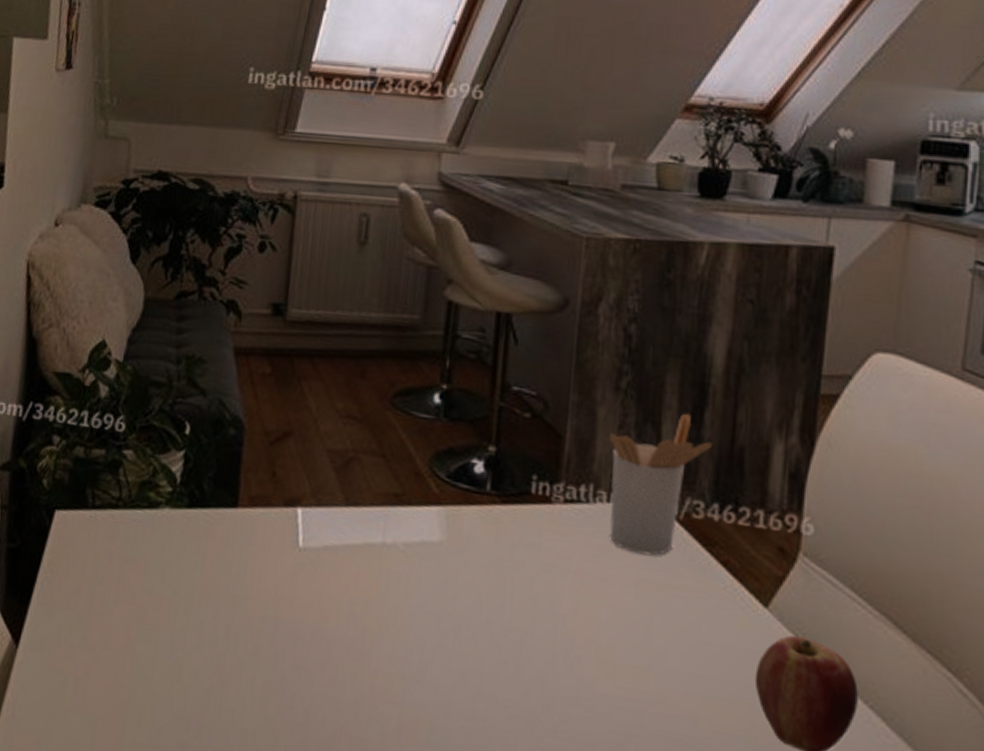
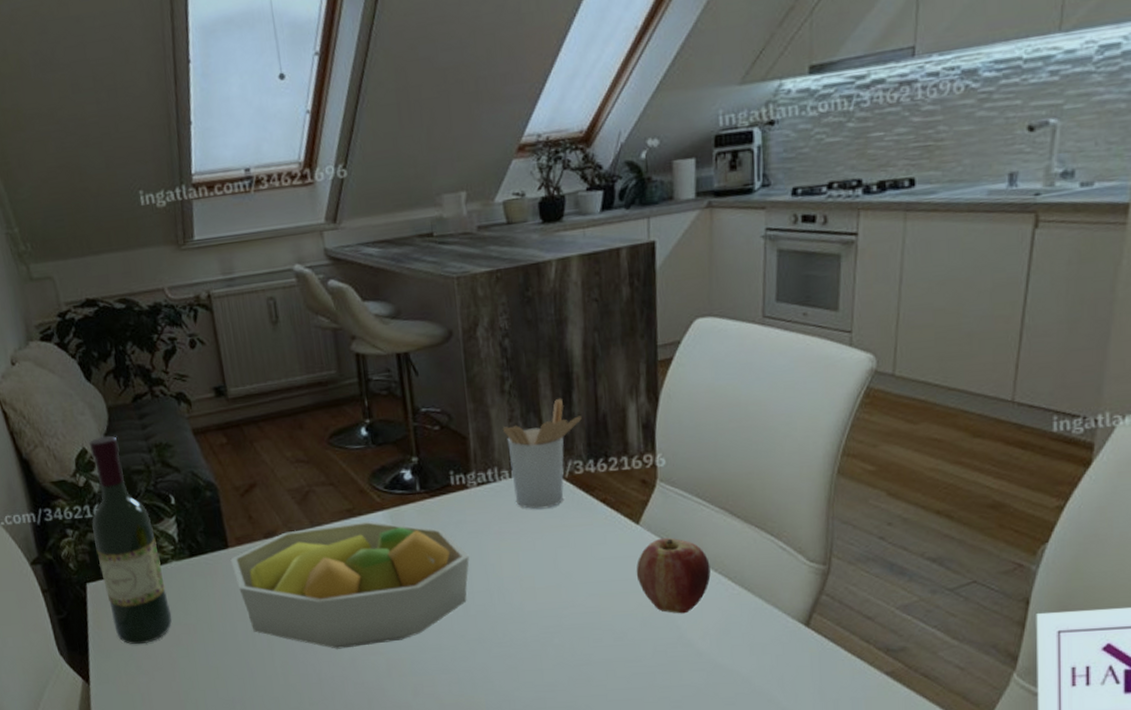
wine bottle: none [70,330,155,610] -> present [88,435,172,645]
fruit bowl: none [235,503,536,692] -> present [230,521,469,649]

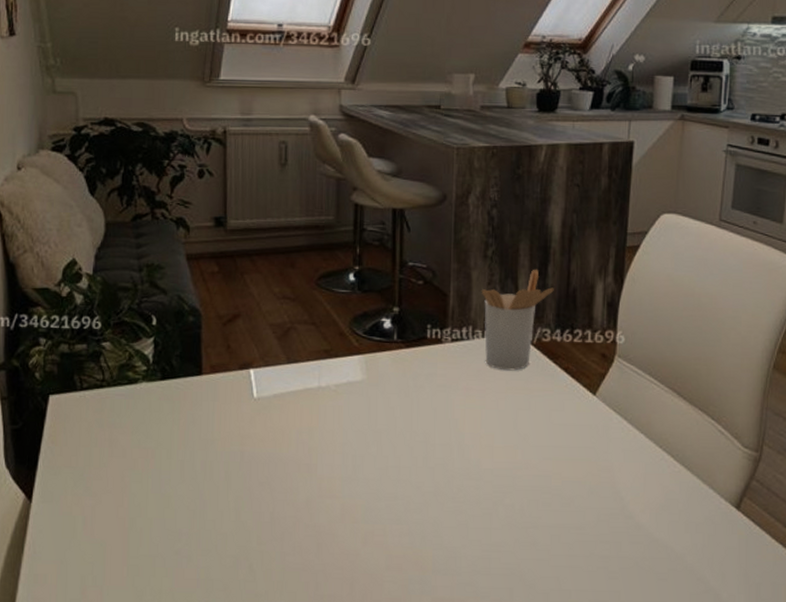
wine bottle: present [88,435,172,645] -> none [66,250,132,465]
fruit bowl: present [230,521,469,649] -> none [202,363,435,489]
apple: present [636,537,711,614] -> none [588,410,656,486]

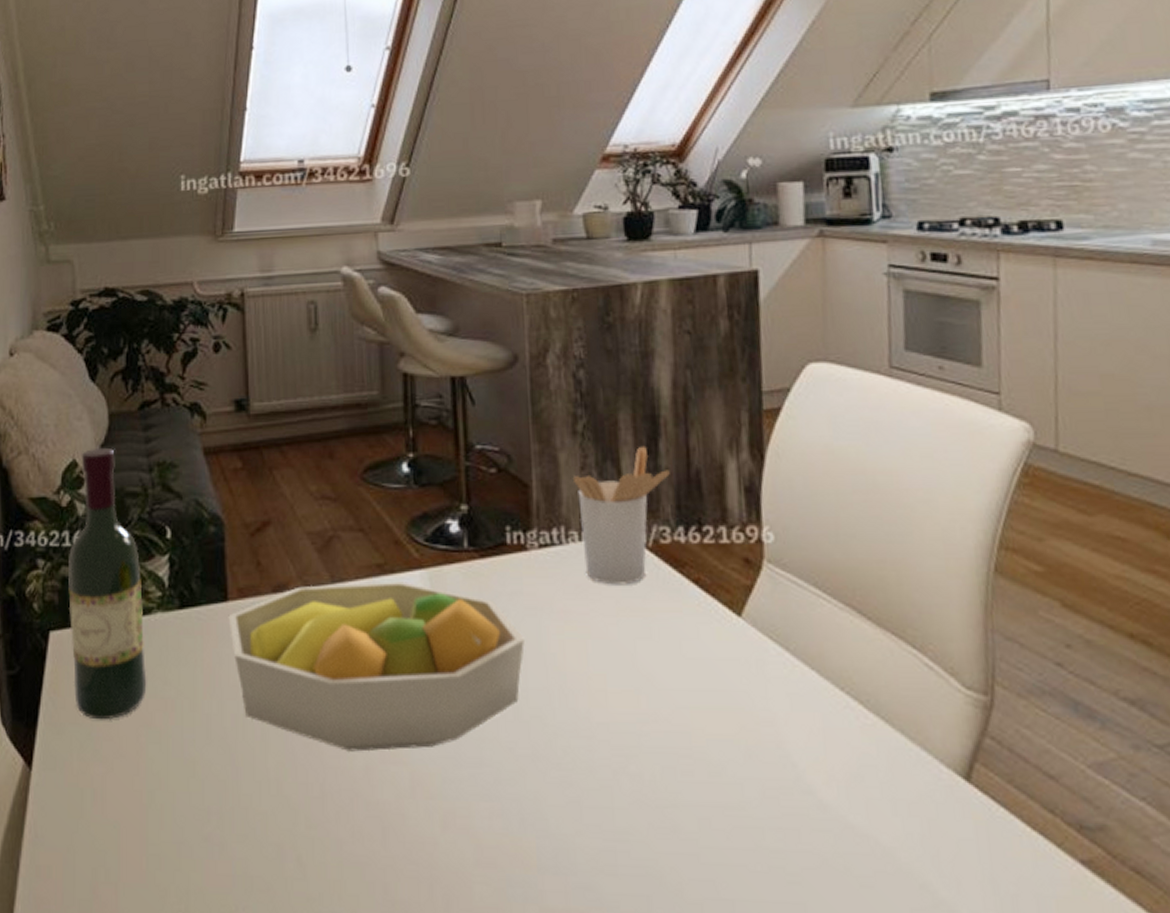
wine bottle: none [66,250,132,465] -> present [68,447,147,720]
fruit bowl: none [202,363,435,489] -> present [228,582,525,752]

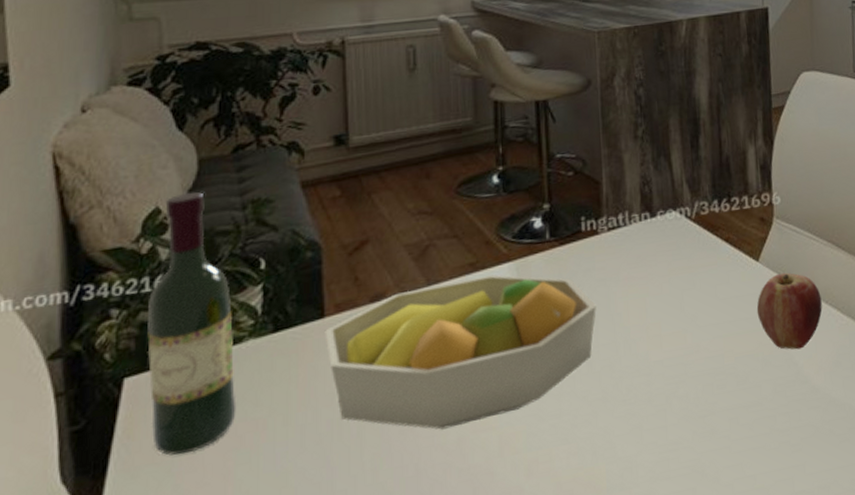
utensil holder: present [572,447,670,585] -> none [634,143,707,252]
apple: none [737,638,836,746] -> present [756,272,822,350]

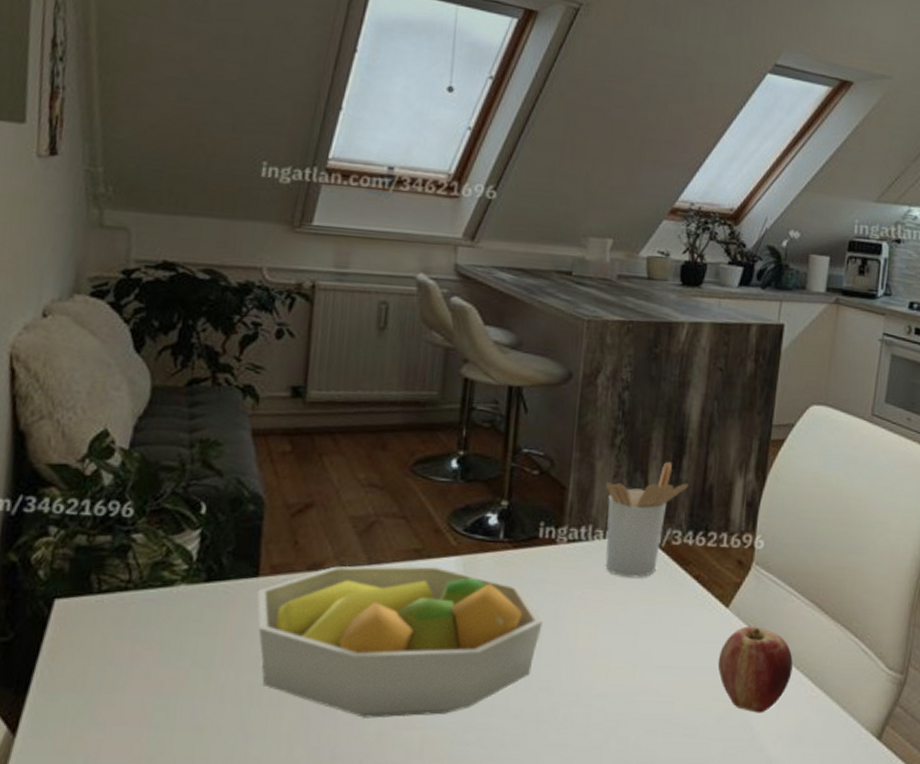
wine bottle: present [147,192,237,456] -> none [75,419,168,688]
utensil holder: none [634,143,707,252] -> present [605,462,688,578]

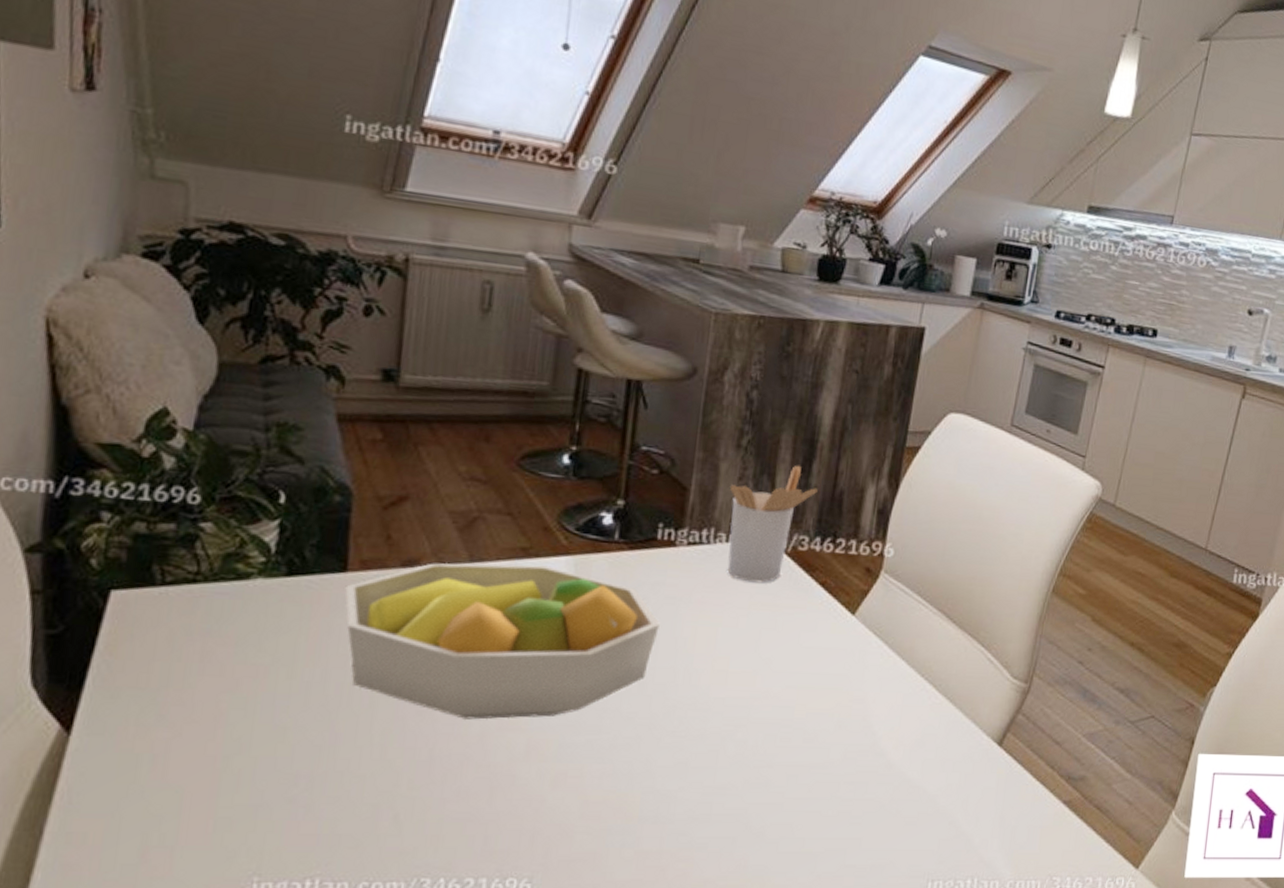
apple: present [717,626,793,713] -> none [841,633,918,719]

